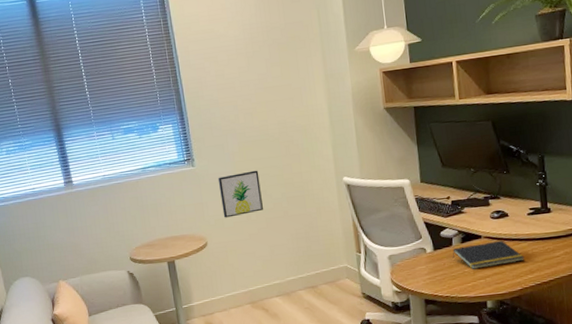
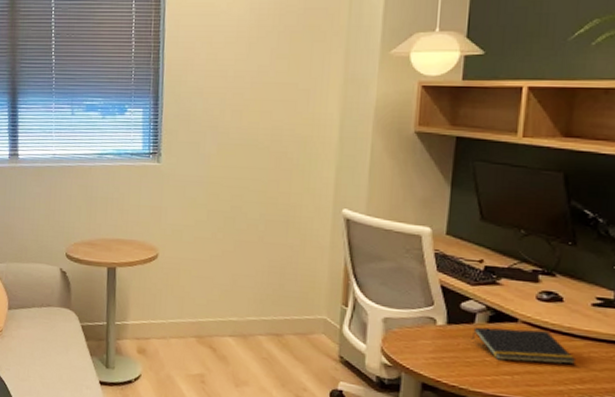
wall art: present [217,170,263,218] -> none [183,180,237,231]

